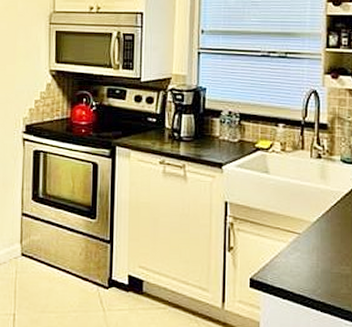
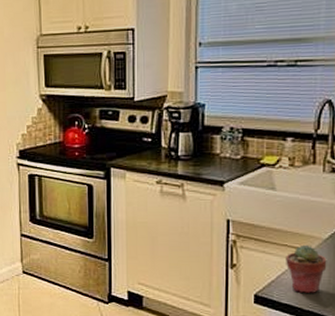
potted succulent: none [279,228,315,277] -> present [286,244,327,293]

